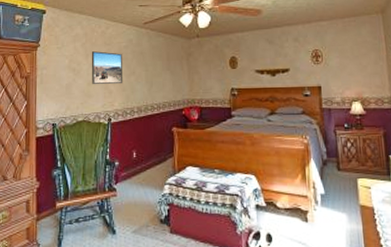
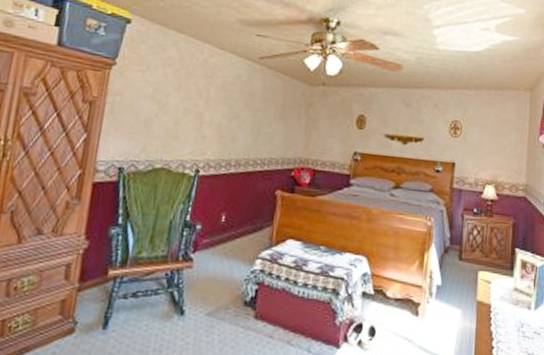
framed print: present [91,51,122,84] -> none [181,82,226,128]

